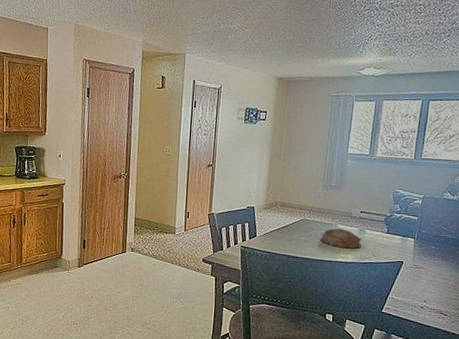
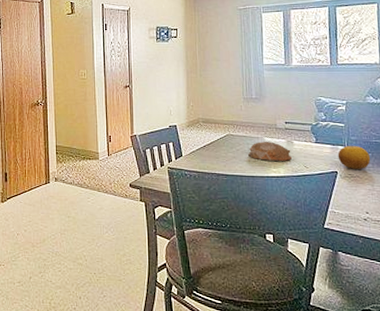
fruit: none [406,237,438,261] -> present [337,145,371,169]

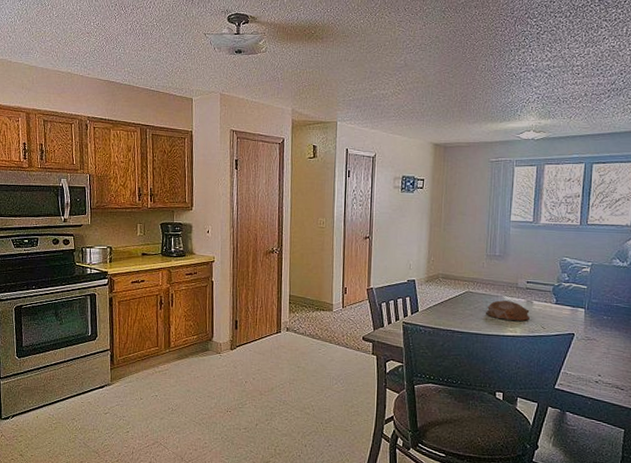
fruit: present [337,145,371,169] -> none [576,307,610,333]

